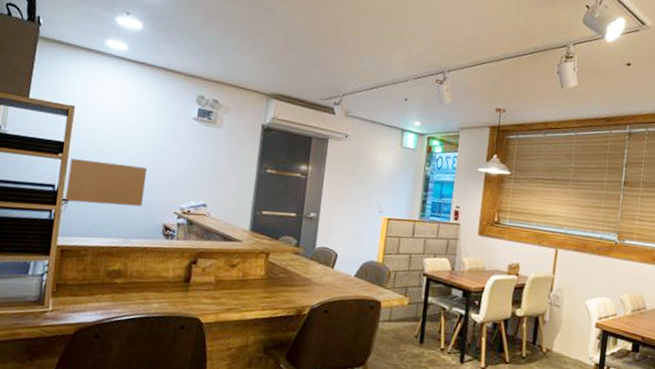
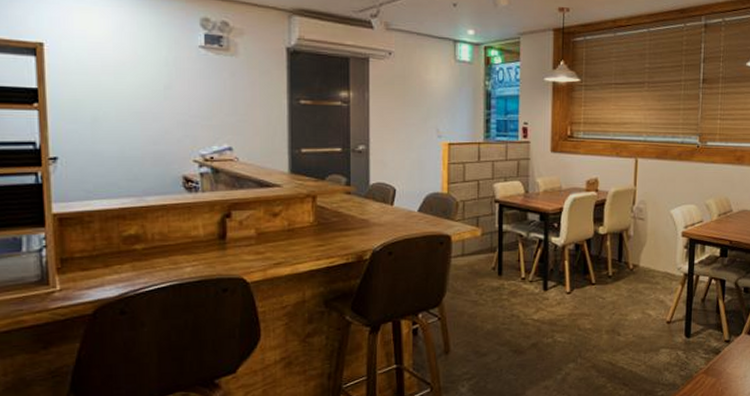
wall art: present [65,159,148,207] -> none [50,108,153,160]

